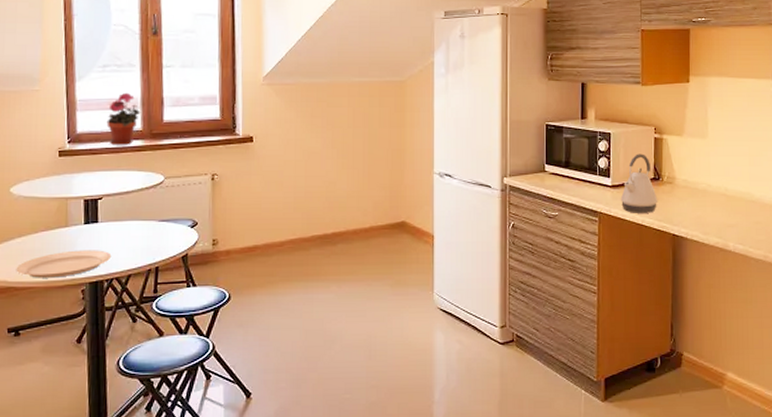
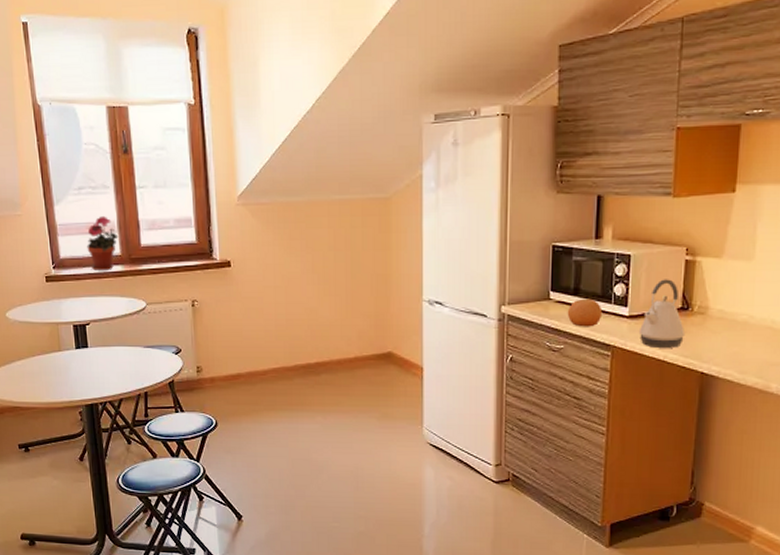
plate: present [16,250,112,278] -> none [19,374,103,400]
fruit: none [560,170,590,196] -> present [567,298,603,327]

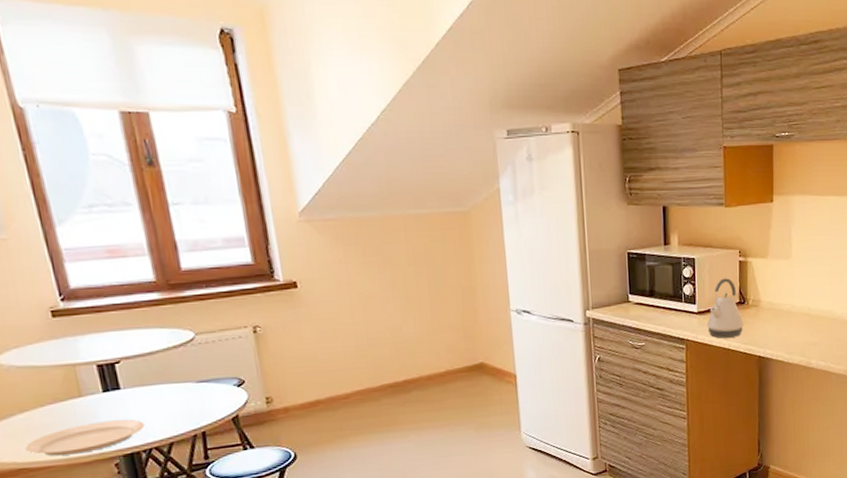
plate: none [19,374,103,400] -> present [25,419,145,456]
potted plant: present [87,215,119,272] -> none [107,237,151,302]
fruit: present [567,298,603,327] -> none [645,299,676,325]

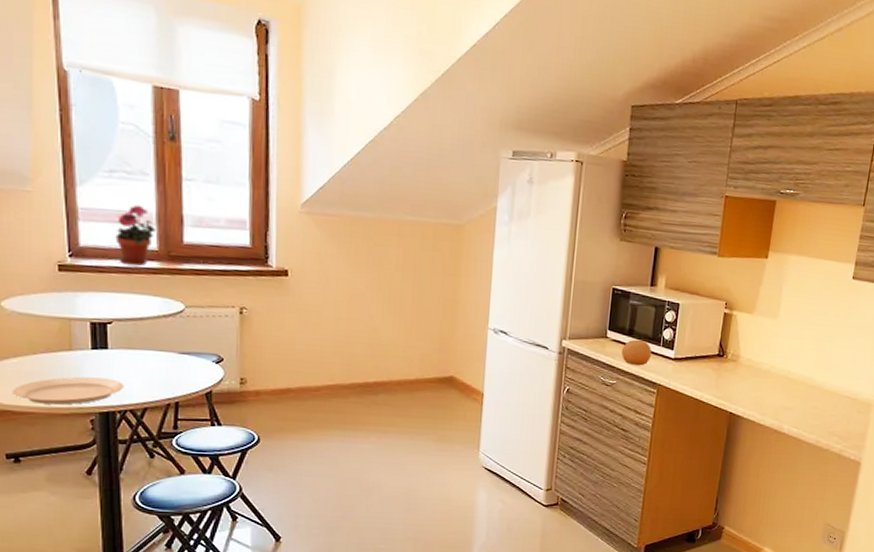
potted plant: none [107,237,151,302] -> present [115,204,157,267]
fruit: none [645,299,676,325] -> present [621,339,652,366]
kettle: present [706,278,744,338] -> none [681,328,720,389]

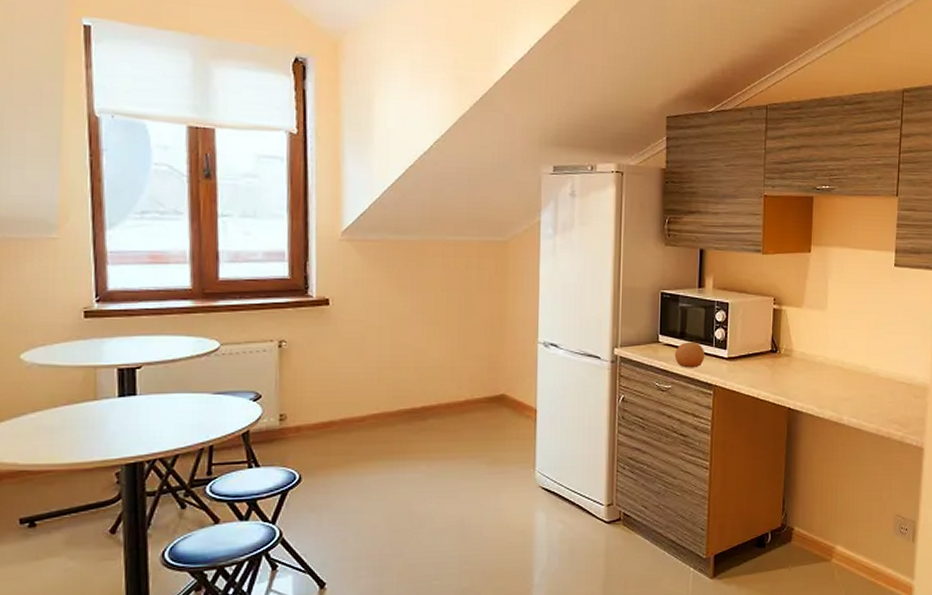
plate: present [12,376,125,405] -> none [29,427,154,460]
potted plant: present [115,204,157,267] -> none [146,244,190,307]

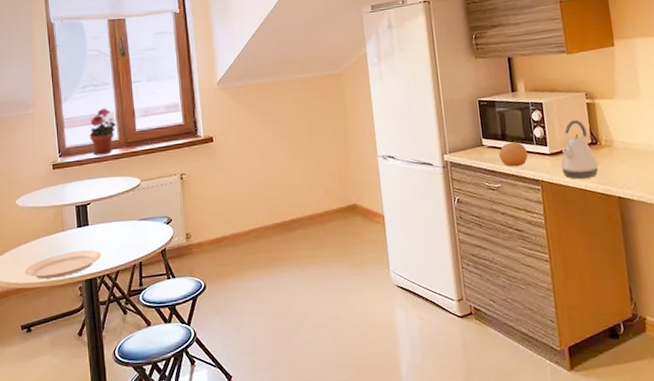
plate: none [29,427,154,460] -> present [25,250,102,279]
potted plant: none [146,244,190,307] -> present [89,108,117,157]
kettle: none [736,325,775,386] -> present [560,120,599,179]

